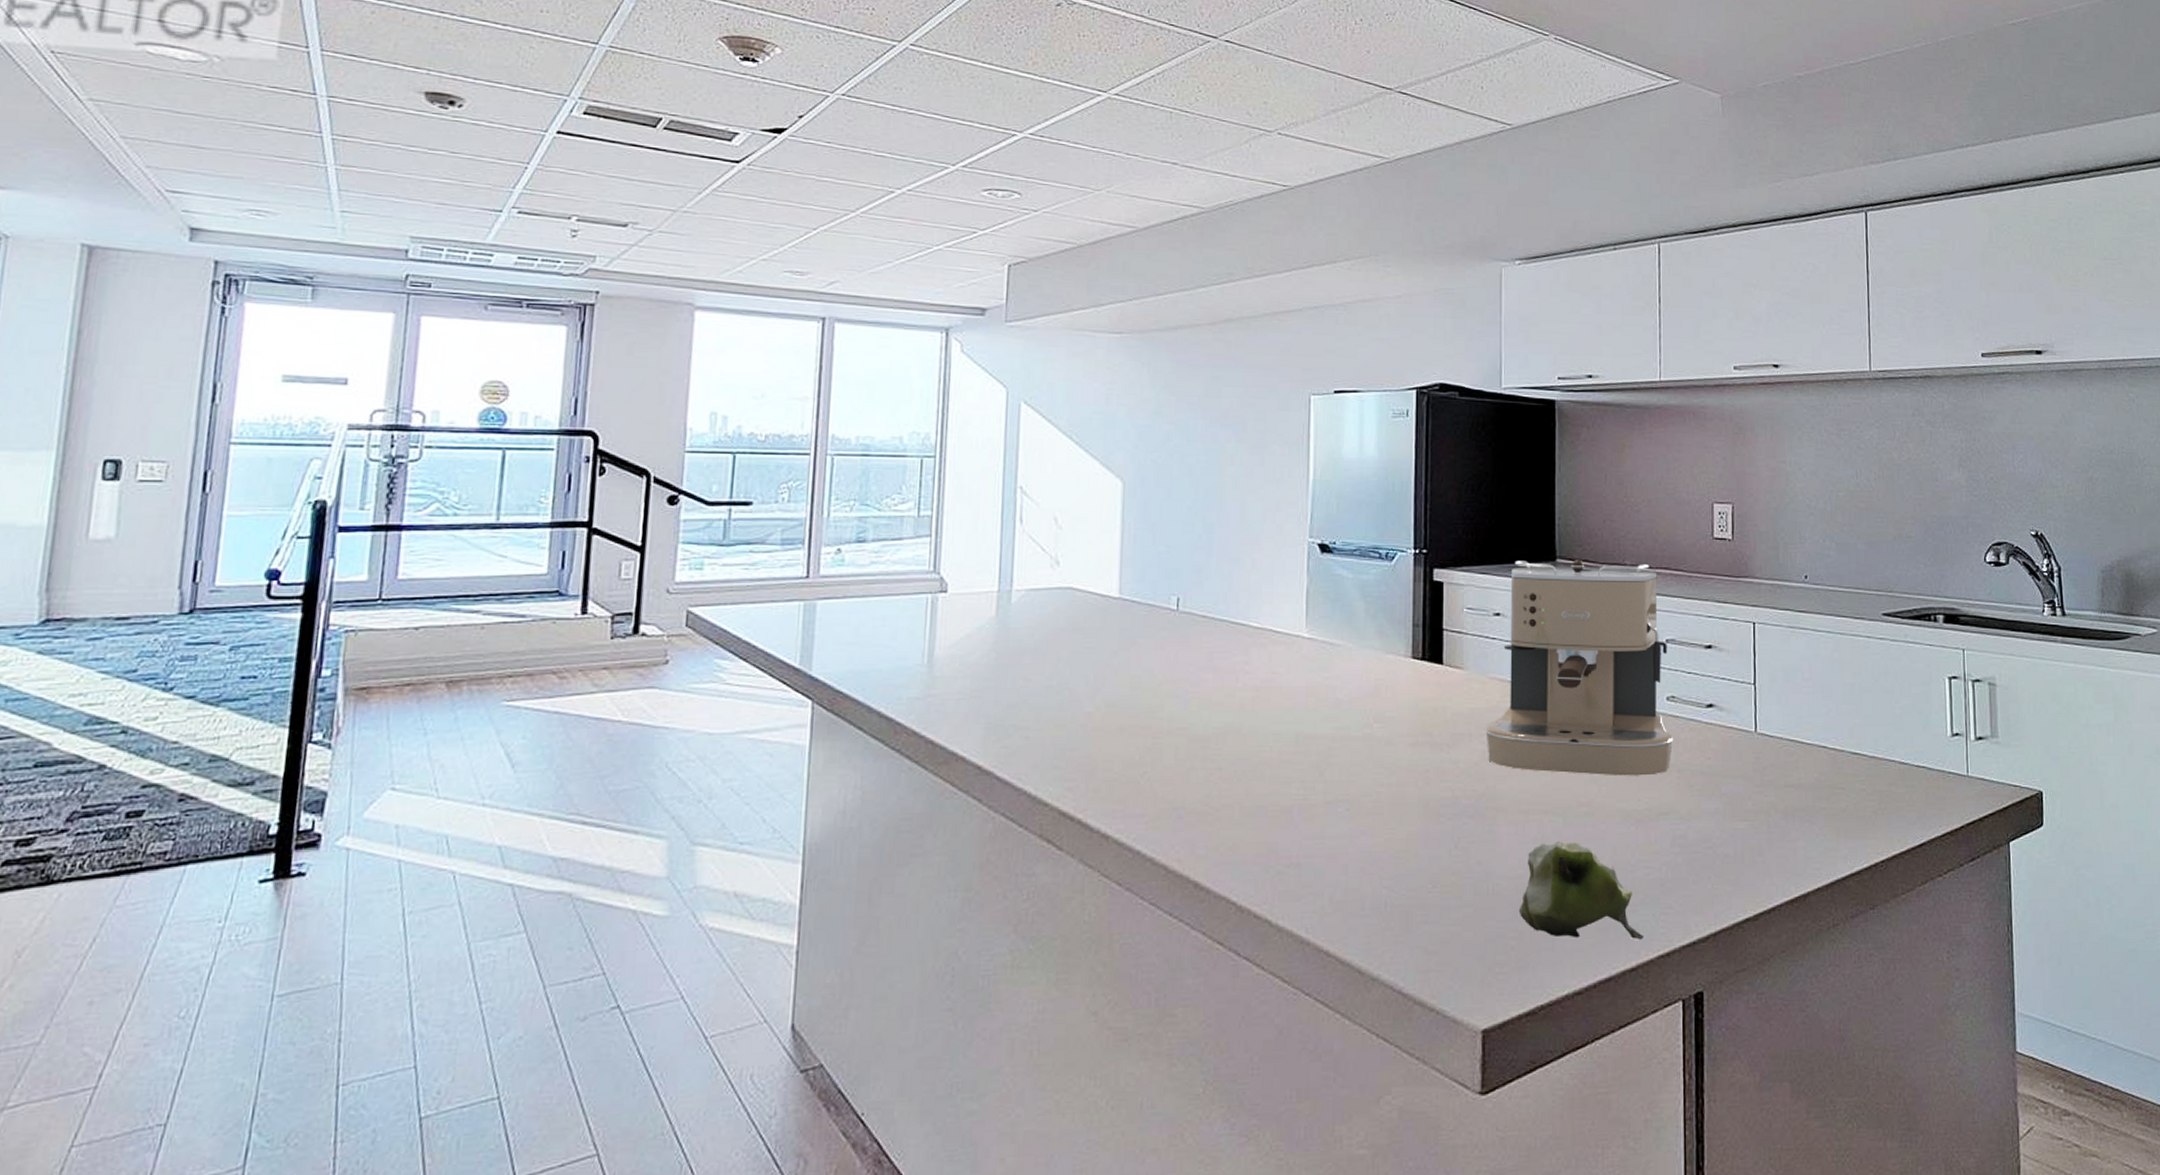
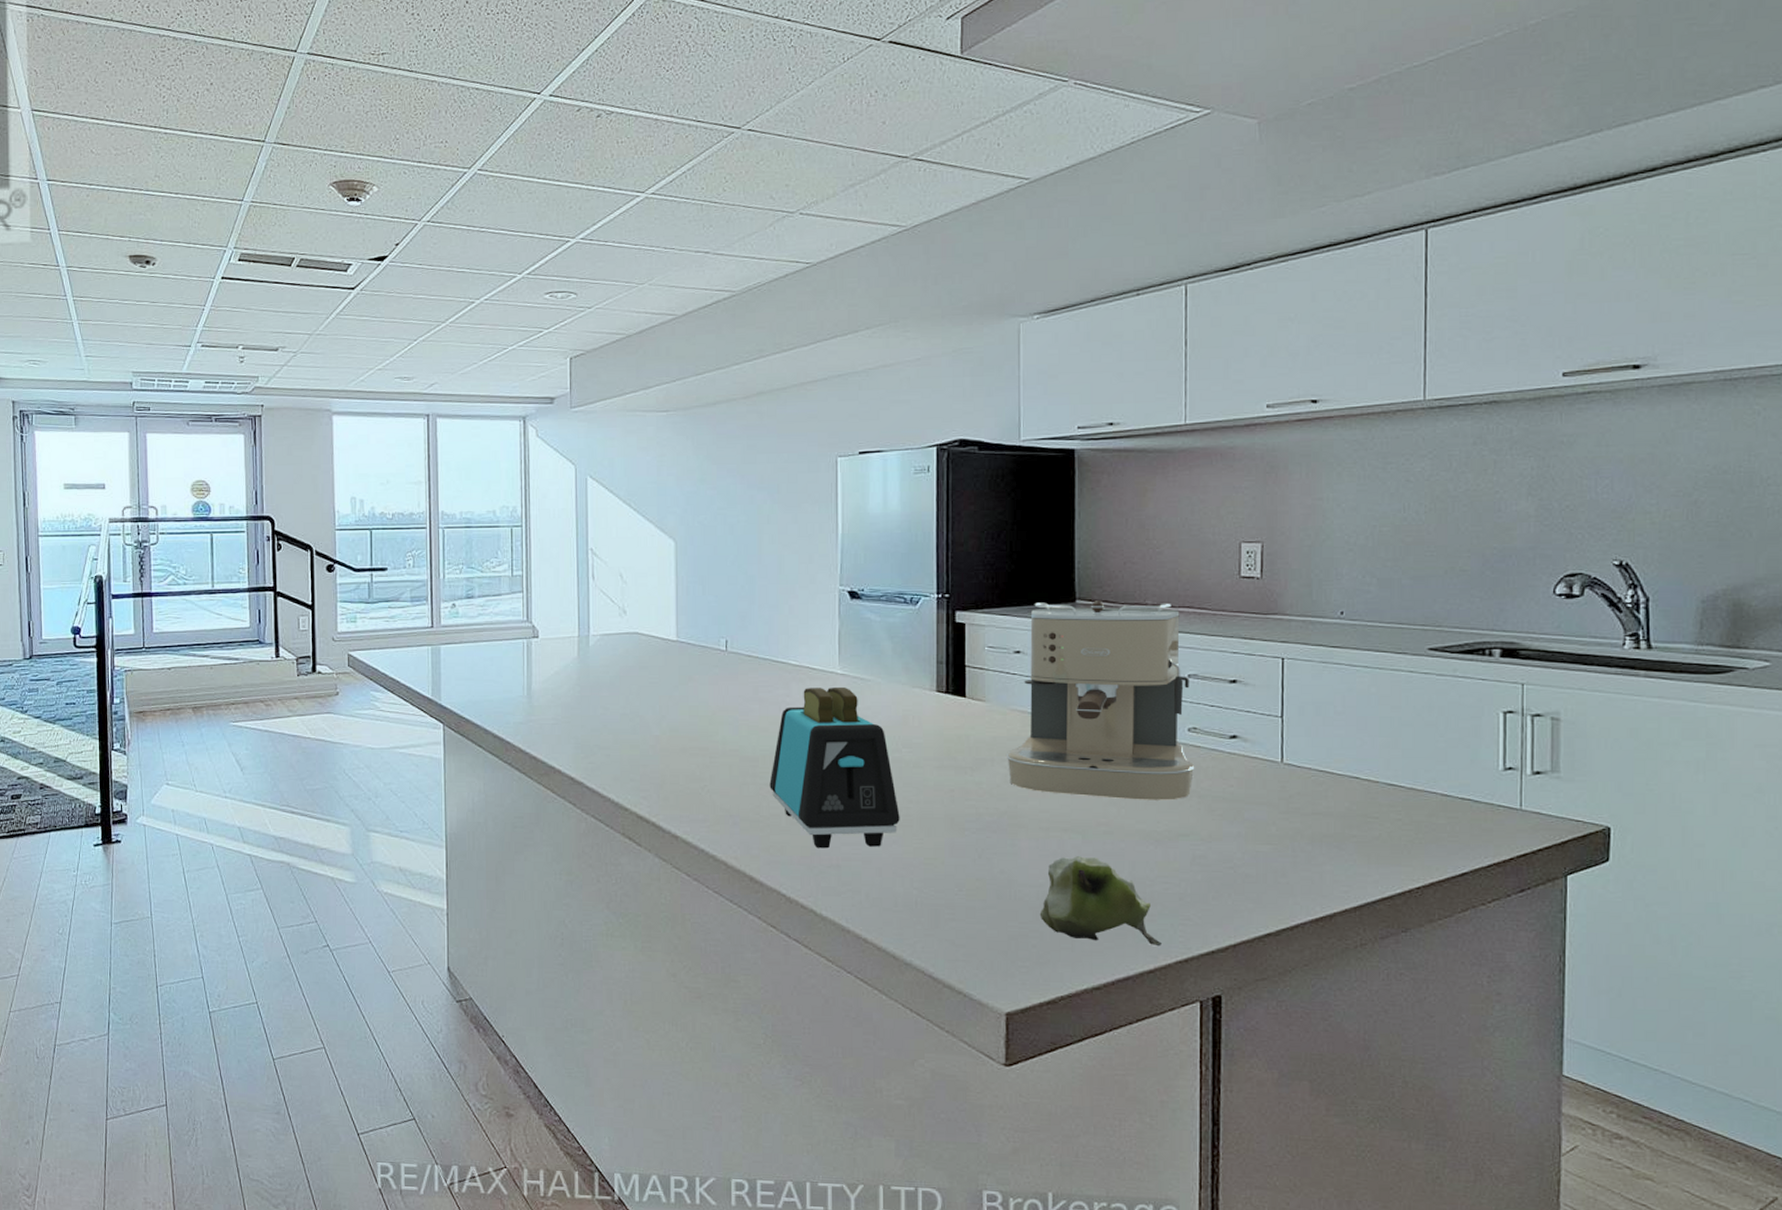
toaster: none [1222,652,1370,844] -> present [769,686,900,849]

